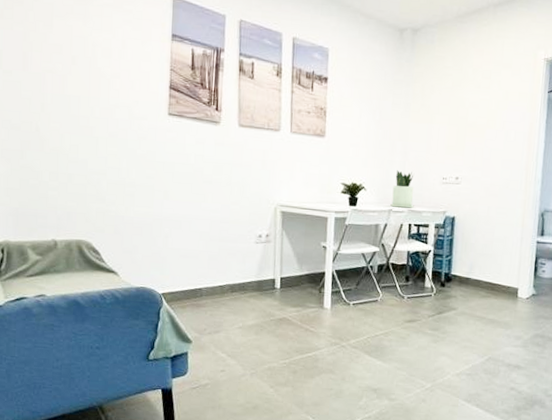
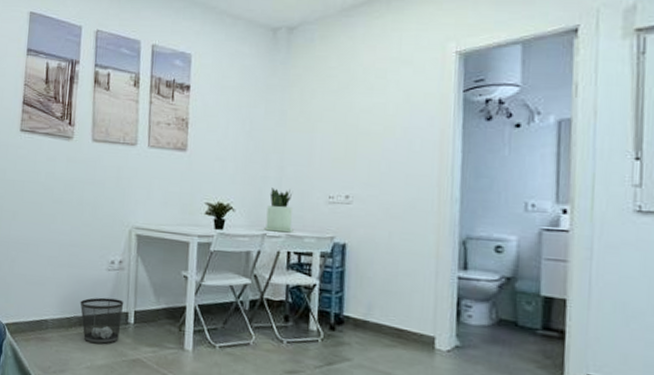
waste bin: none [231,267,271,307] -> present [80,297,124,344]

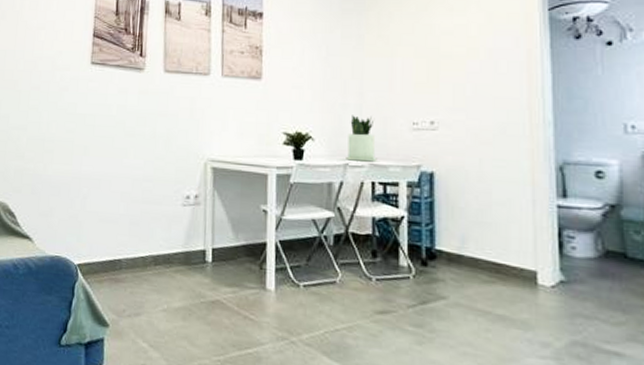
waste bin: present [80,297,124,344] -> none [154,234,201,284]

